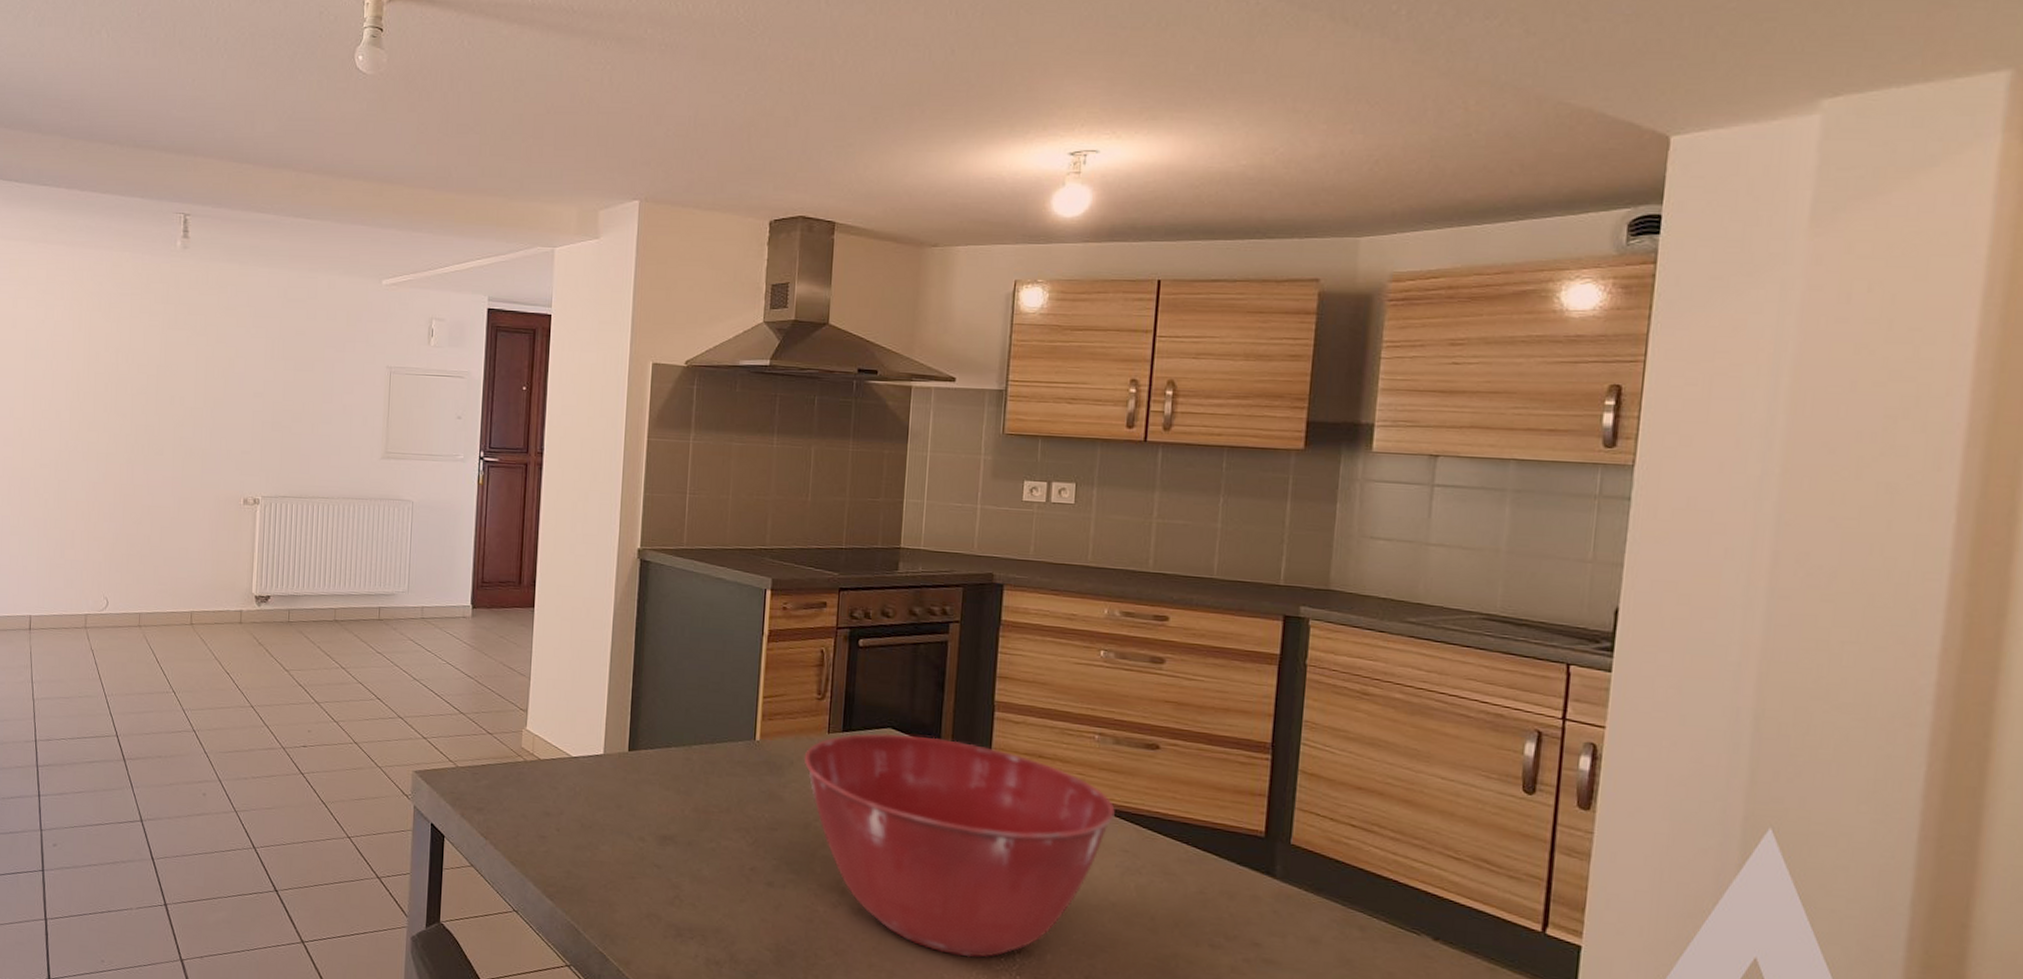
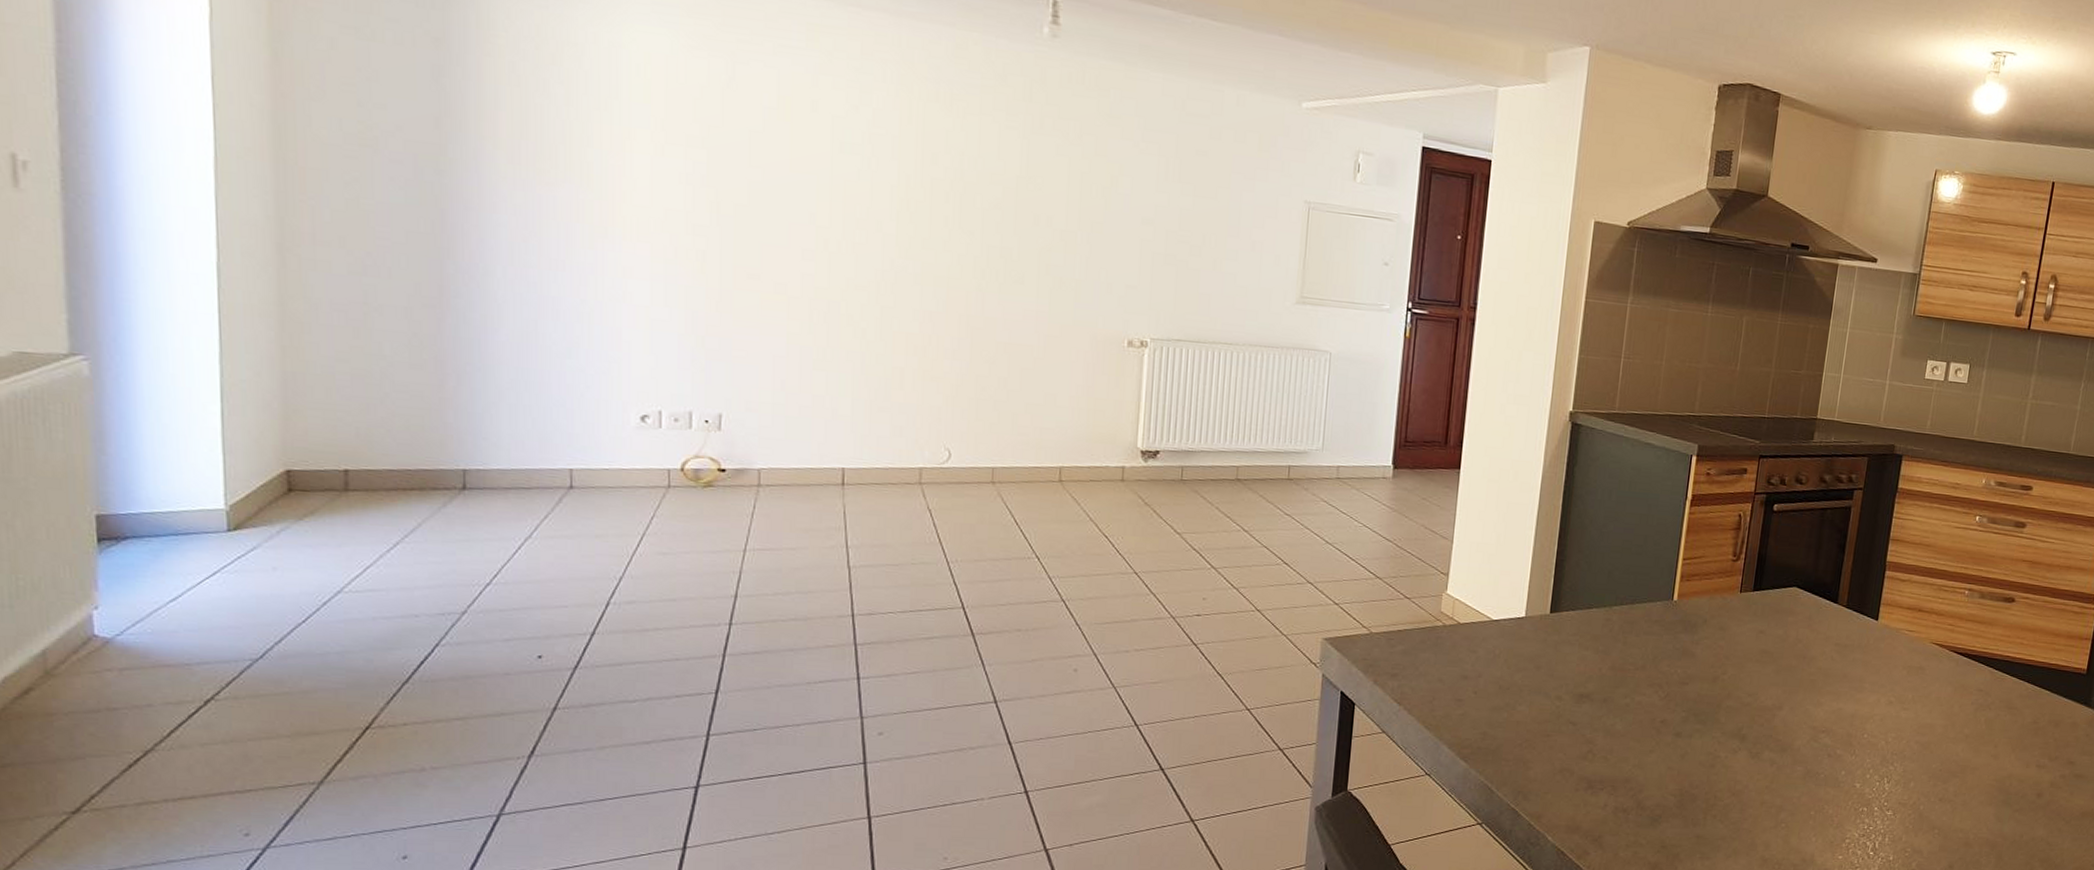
mixing bowl: present [803,733,1115,957] -> none [1716,591,1976,790]

